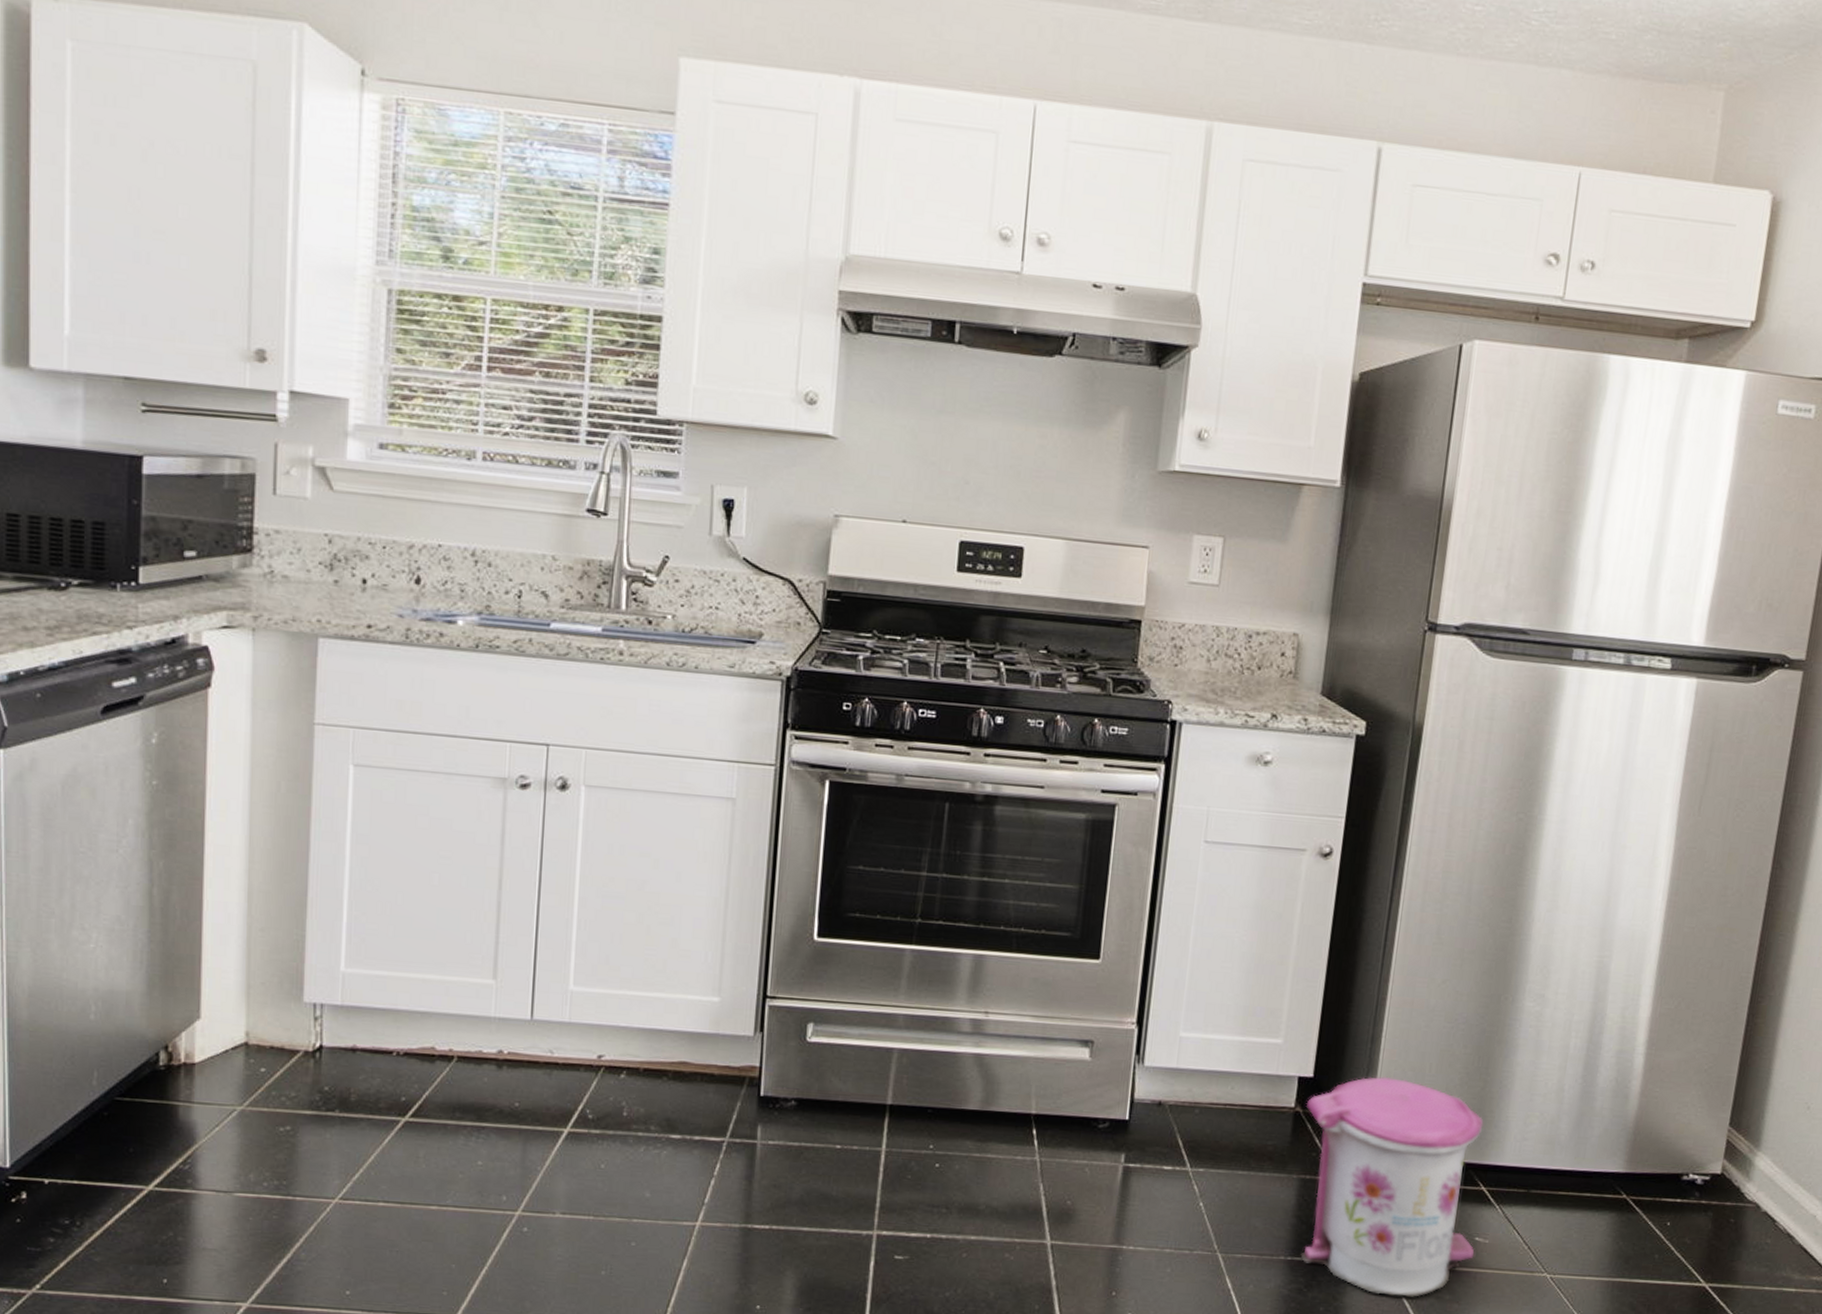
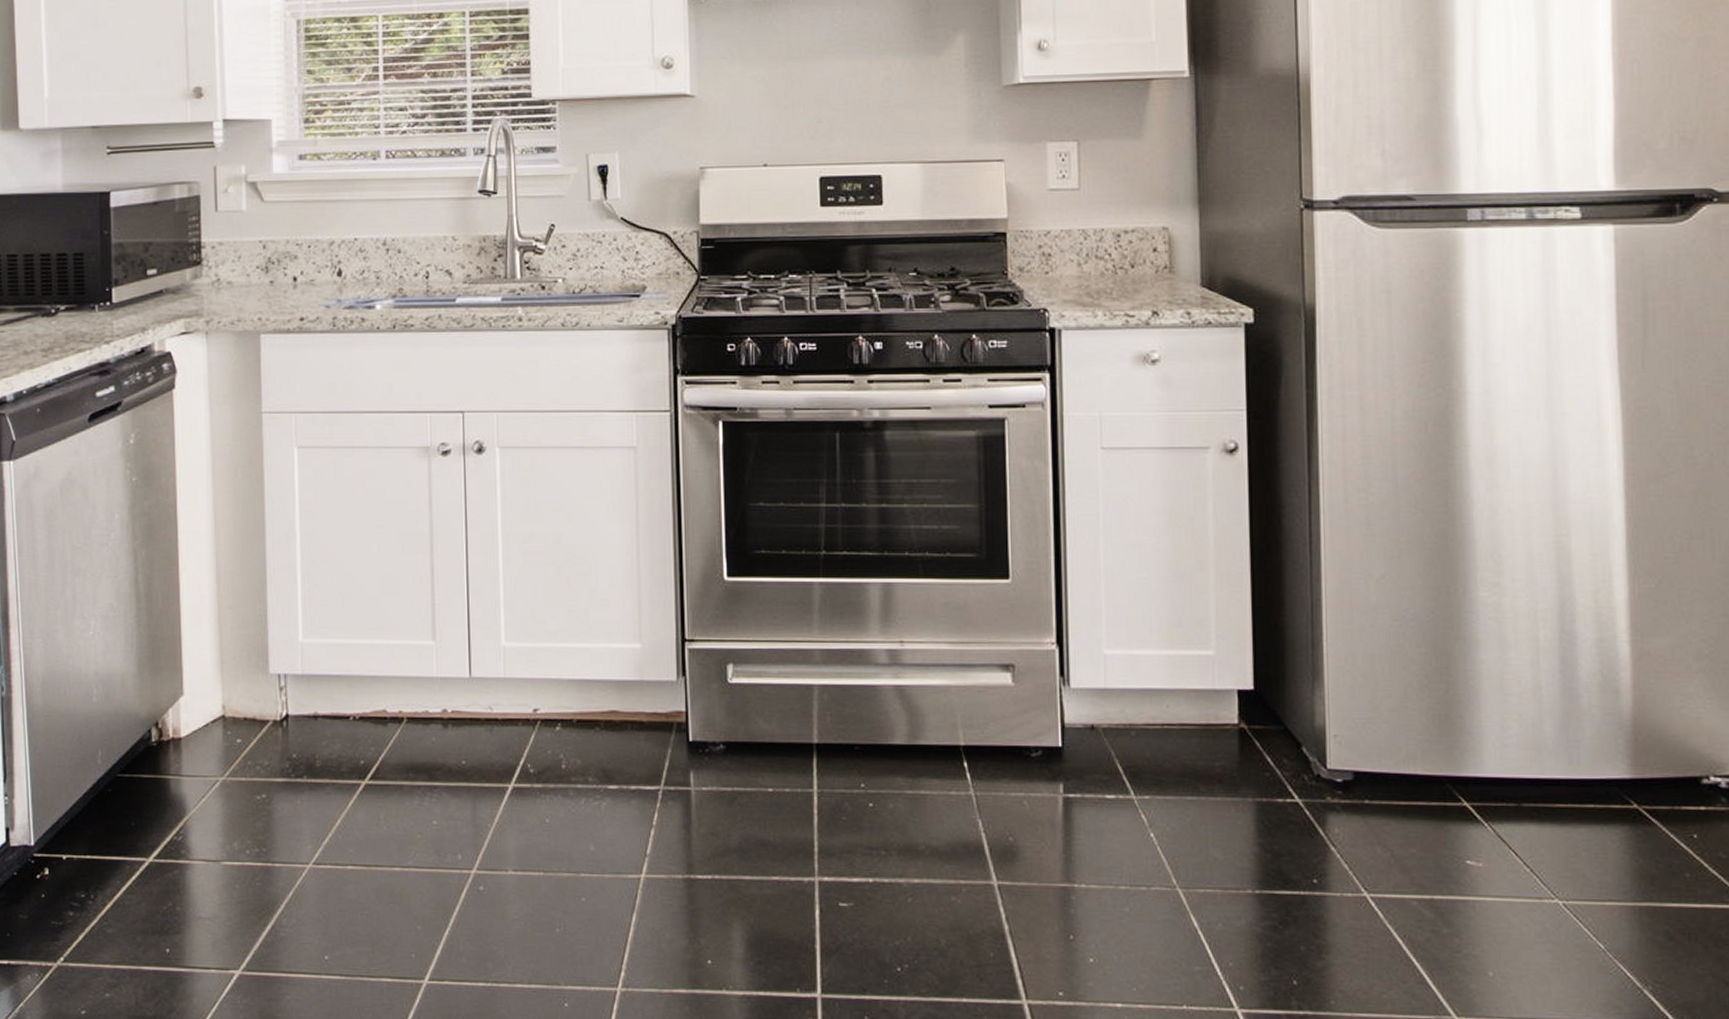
trash can: present [1300,1076,1484,1297] -> none [1250,684,1469,932]

